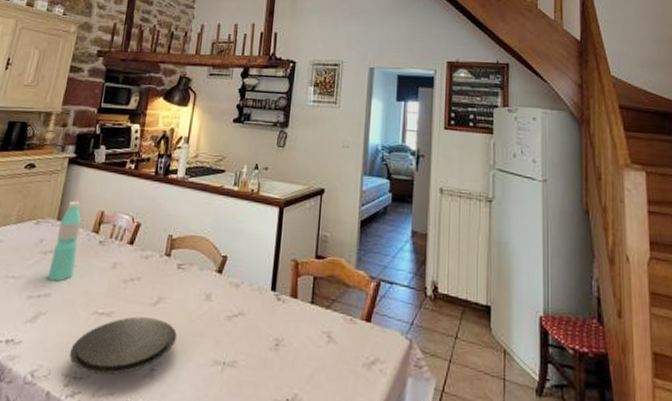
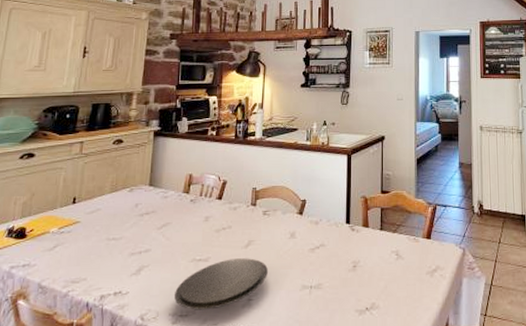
water bottle: present [47,201,82,282] -> none [146,168,172,238]

